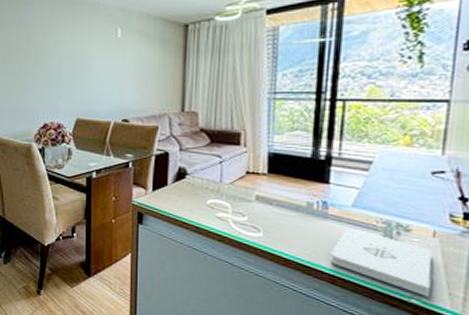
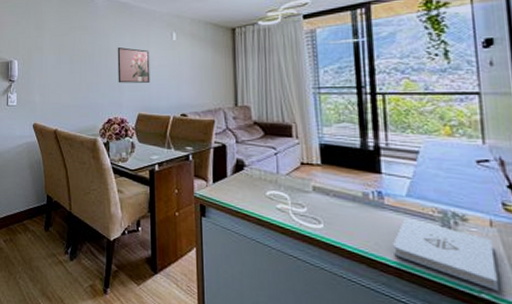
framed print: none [55,45,91,85] -> present [117,47,150,83]

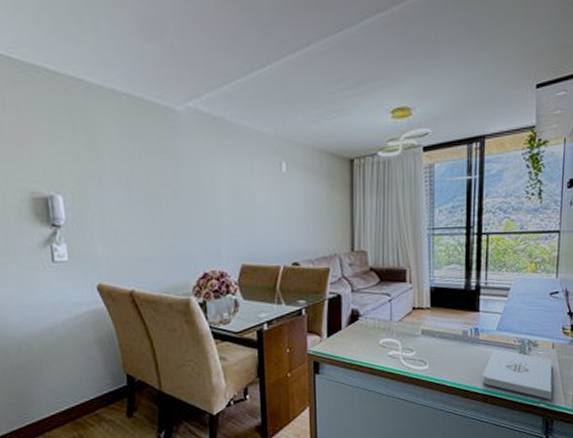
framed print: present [117,47,150,83] -> none [211,180,256,227]

